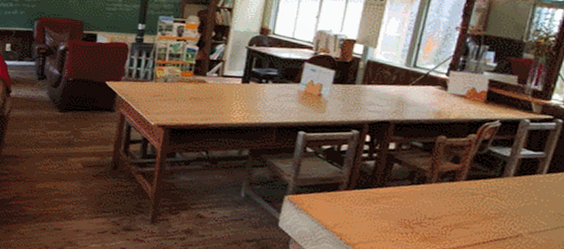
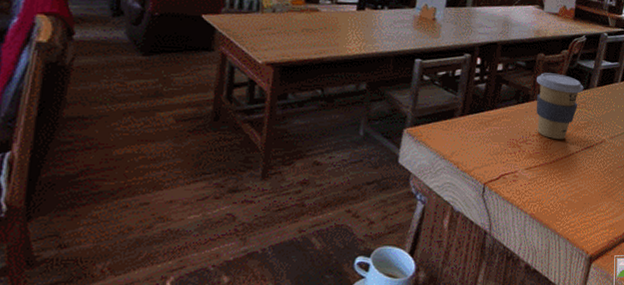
coffee cup: none [434,155,496,228] -> present [537,73,584,140]

